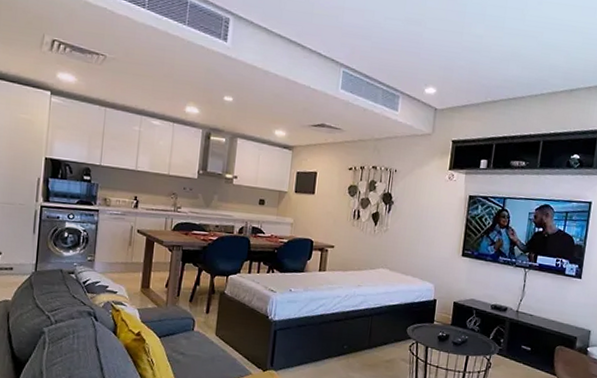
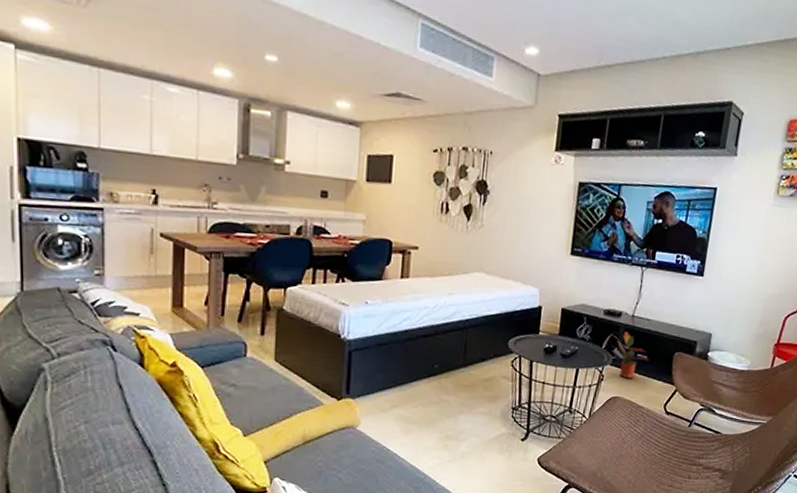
potted plant: none [498,324,533,368] -> present [611,331,649,379]

